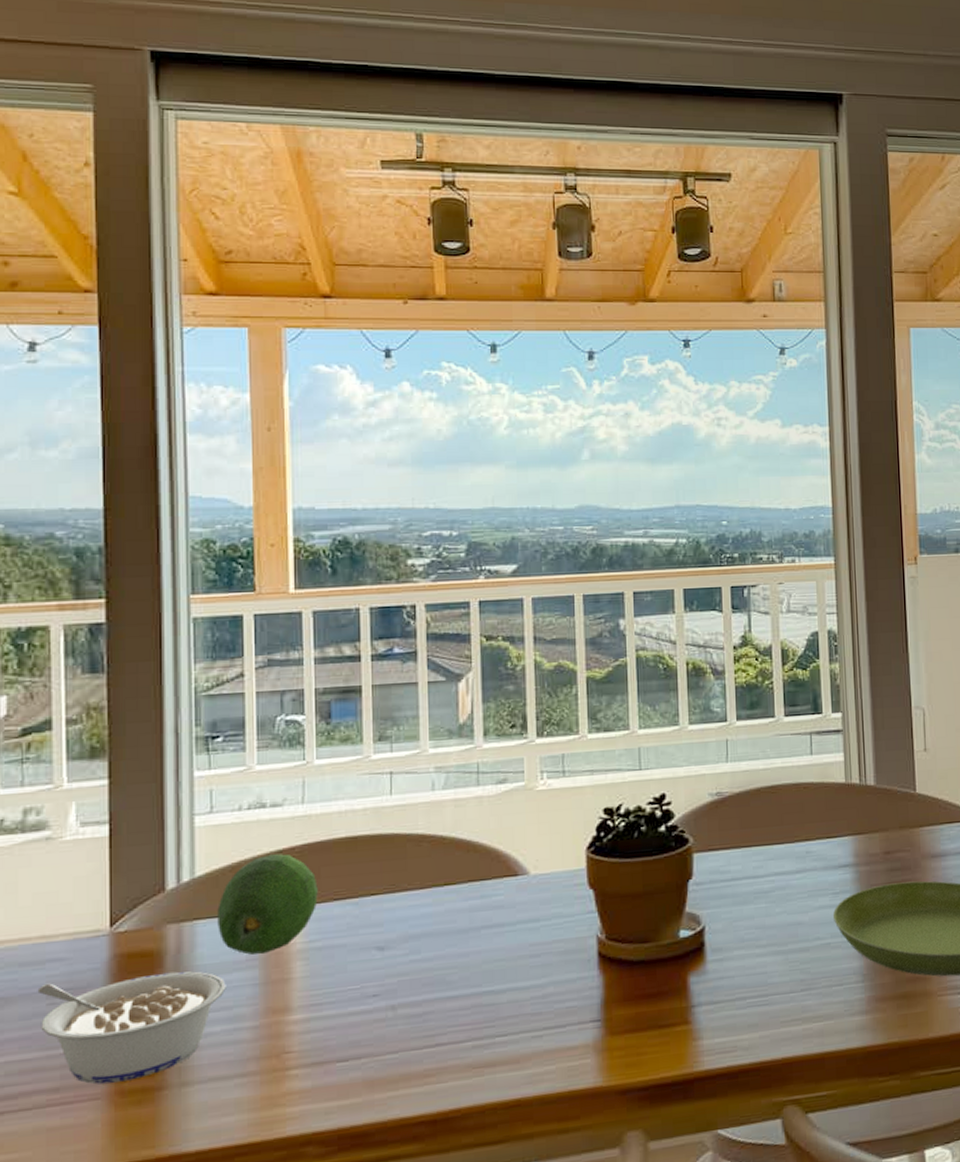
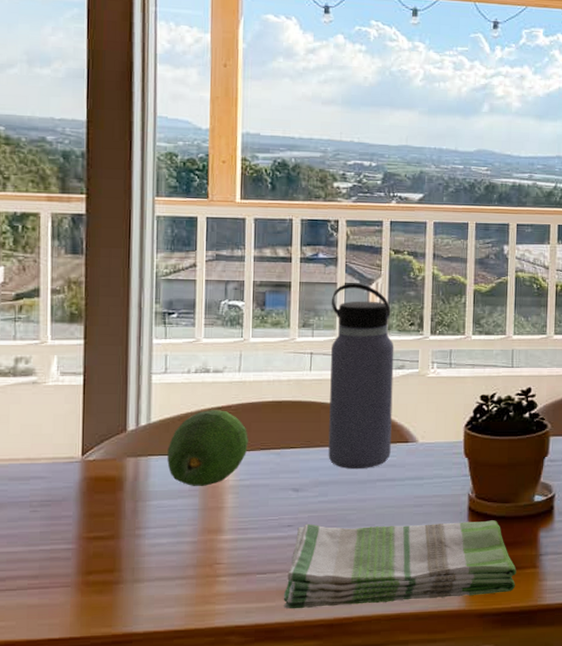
legume: present [37,971,226,1085] -> none [23,494,172,575]
dish towel: none [371,966,664,1105] -> present [283,520,517,609]
water bottle: none [411,680,497,916] -> present [328,283,394,470]

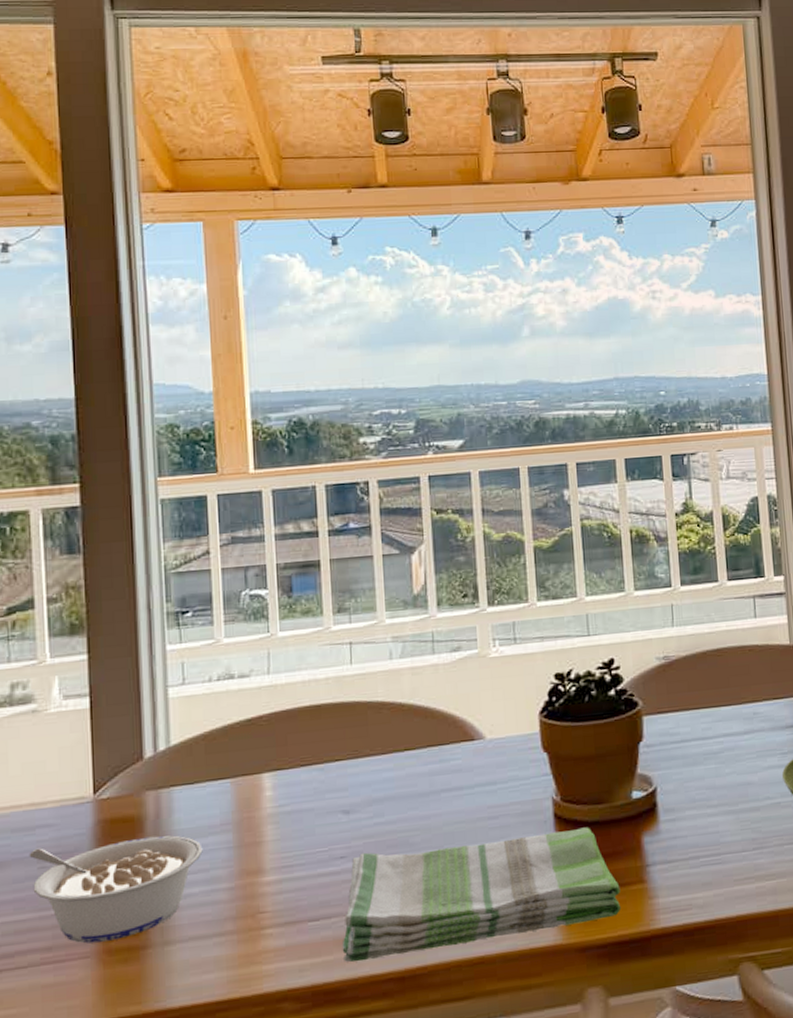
legume: none [23,494,172,575] -> present [29,835,203,944]
fruit: present [167,410,248,486] -> none [192,722,286,819]
water bottle: present [328,283,394,470] -> none [368,553,455,780]

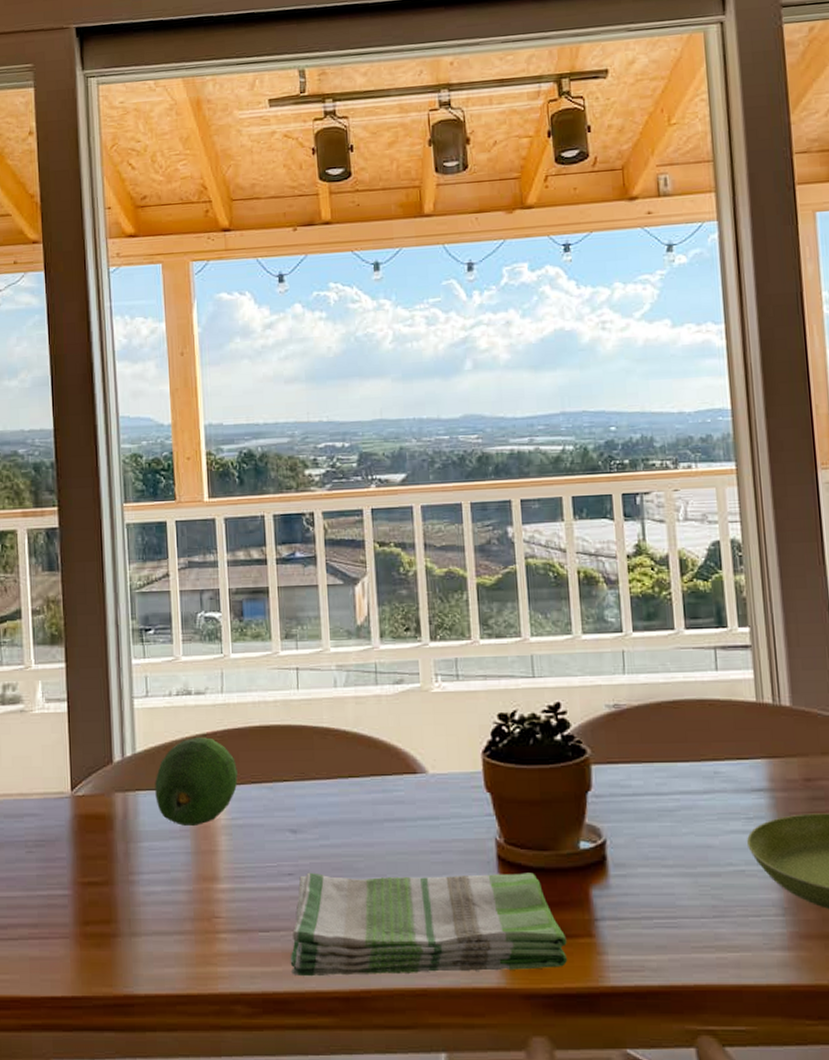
legume: present [29,835,203,944] -> none [18,834,165,925]
fruit: none [192,722,286,819] -> present [155,737,238,826]

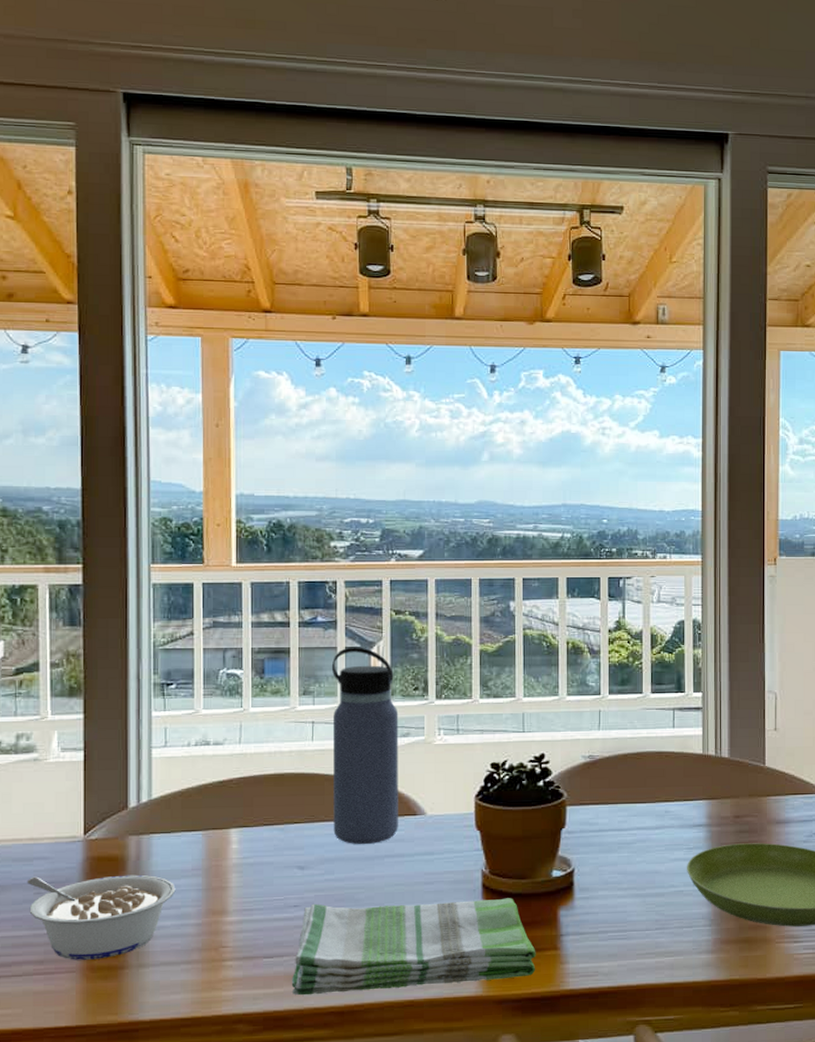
legume: none [18,834,165,925] -> present [27,875,176,960]
fruit: present [155,737,238,826] -> none [169,784,251,865]
water bottle: none [313,584,397,807] -> present [331,647,399,845]

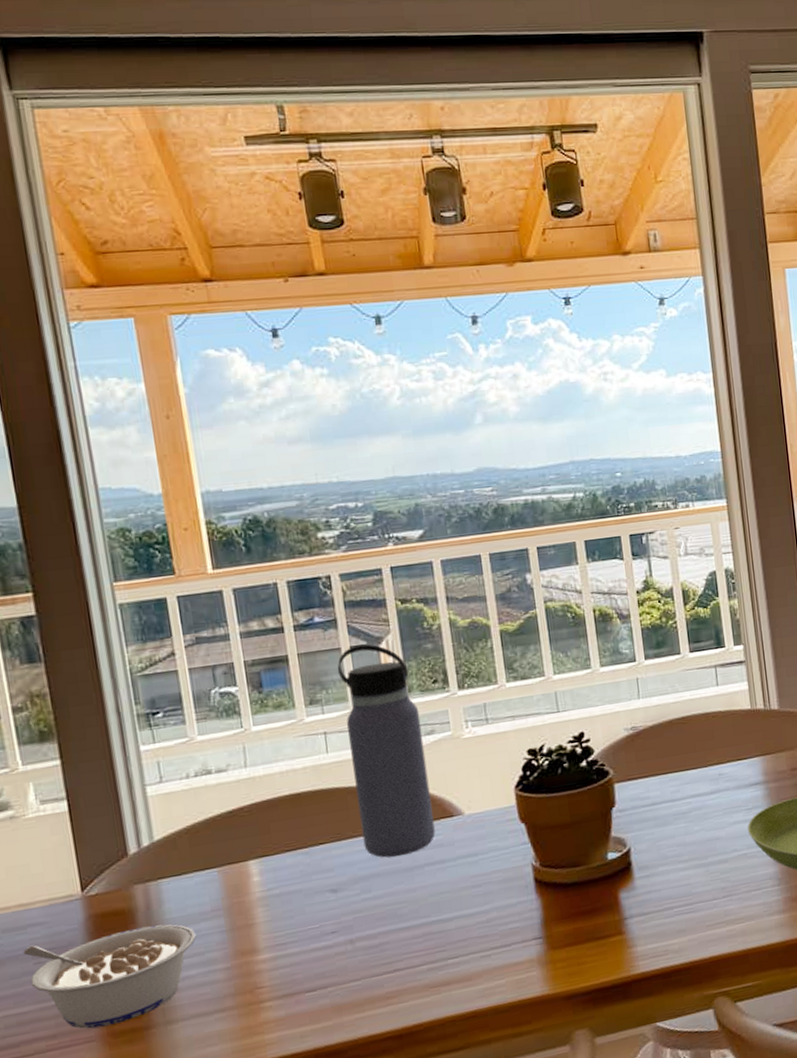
dish towel: present [291,898,536,996] -> none [339,888,602,1026]

